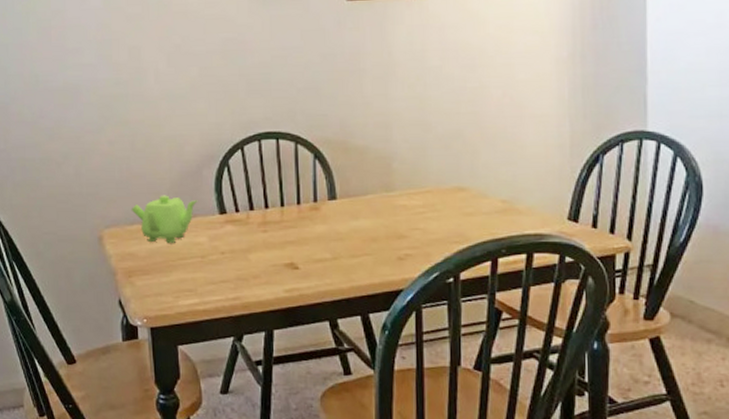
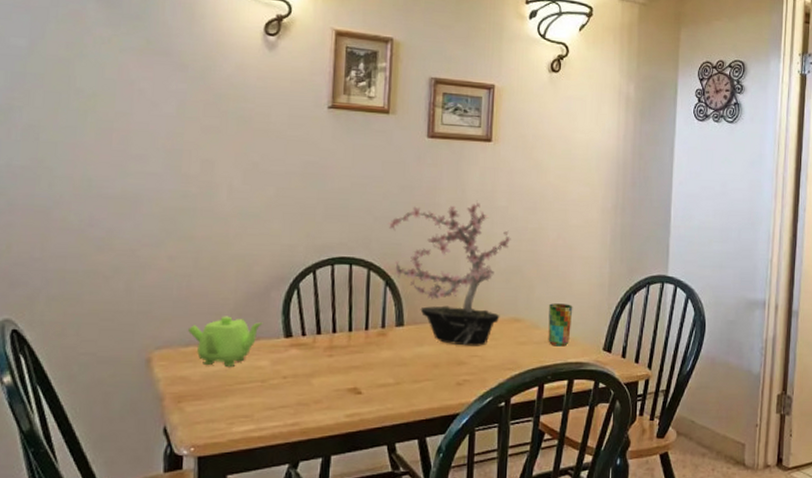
potted plant: none [310,62,448,218] -> present [387,200,511,346]
cup: none [498,169,527,217] -> present [548,303,573,347]

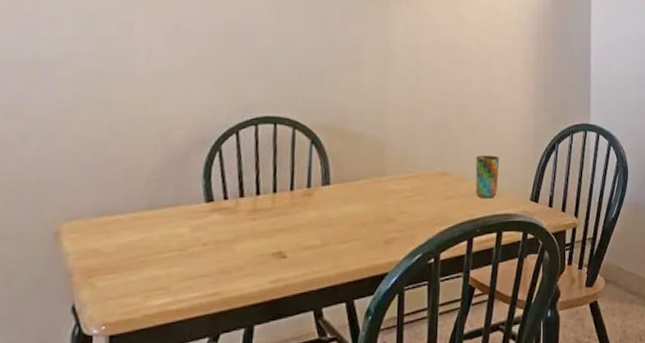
teapot: present [187,316,263,366] -> none [100,182,183,236]
potted plant: present [387,200,511,346] -> none [312,55,437,203]

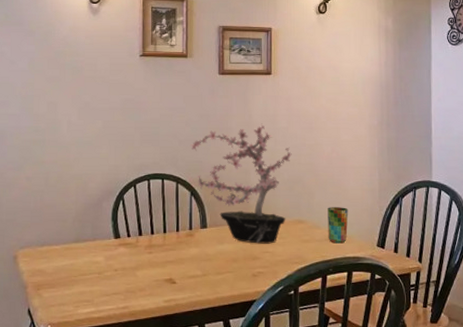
potted plant: none [312,55,437,203] -> present [189,123,292,244]

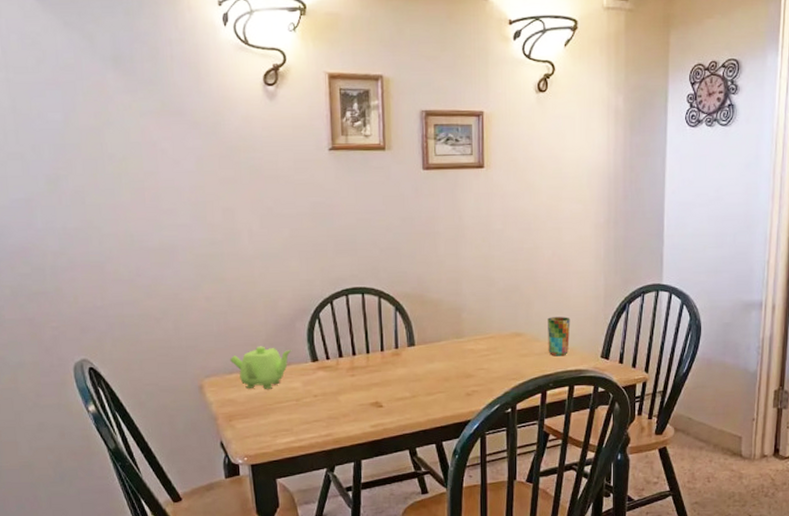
teapot: none [42,222,98,262] -> present [229,346,292,389]
potted plant: present [189,123,292,244] -> none [392,225,508,361]

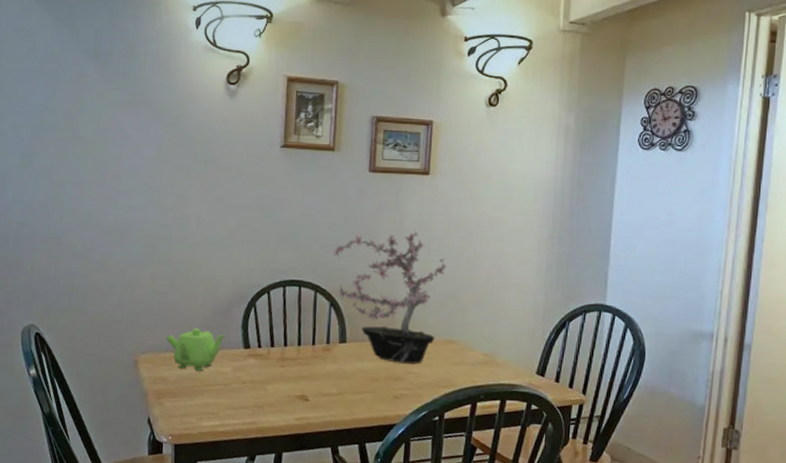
potted plant: none [392,225,508,361] -> present [332,229,447,364]
cup: present [548,317,571,357] -> none [481,327,507,369]

